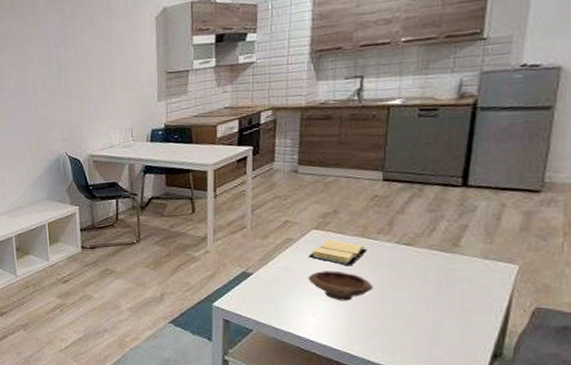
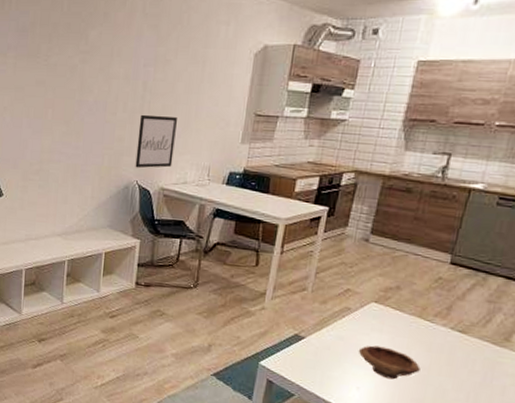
wall art: none [59,88,97,141] -> present [135,114,177,168]
book: present [308,239,367,266] -> none [363,314,422,345]

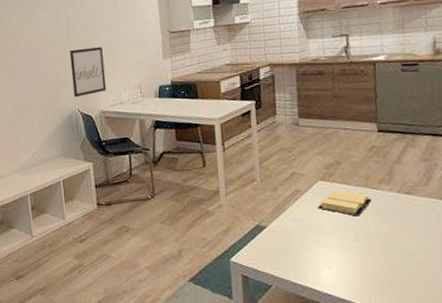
bowl: present [358,345,421,380] -> none [319,221,382,253]
book: none [363,314,422,345] -> present [317,190,372,217]

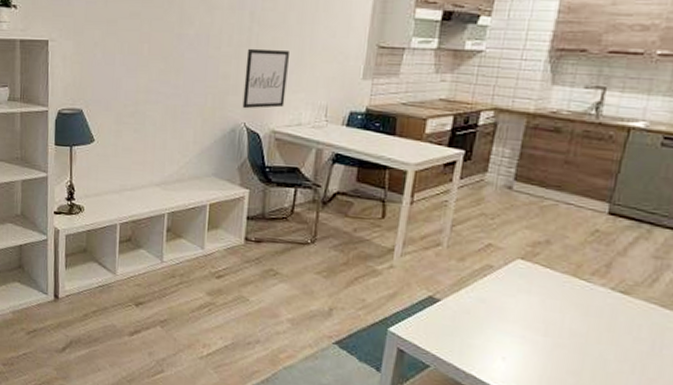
book: present [317,190,372,217] -> none [508,273,577,308]

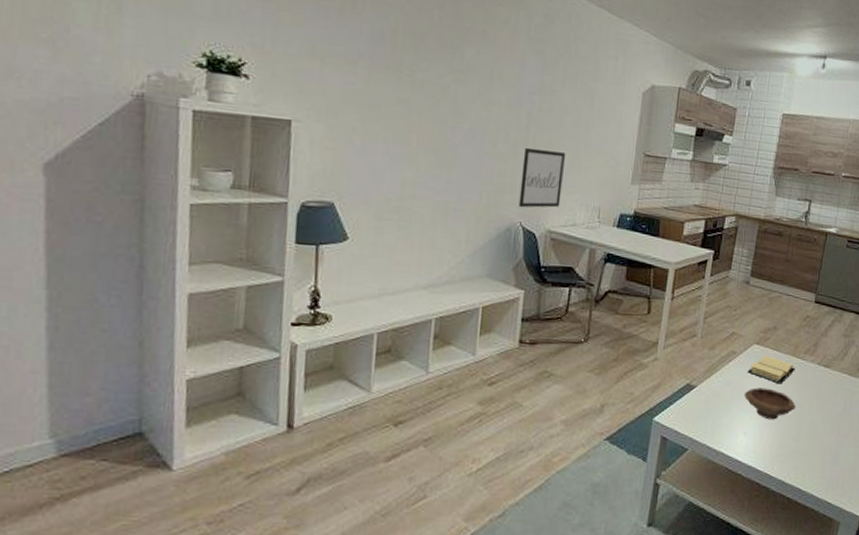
bowl: none [502,308,577,349] -> present [744,387,796,420]
book: none [508,273,577,308] -> present [747,356,795,384]

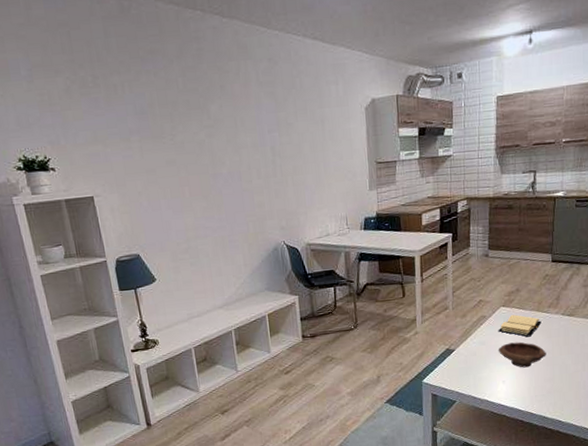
wall art: present [518,147,565,208] -> none [274,176,313,230]

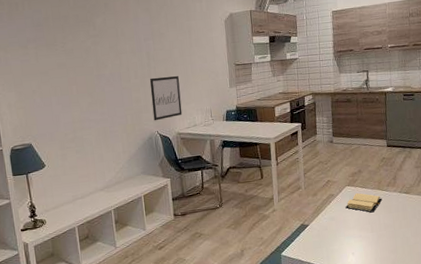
wall art: none [274,176,313,230] -> present [149,76,183,121]
bowl: present [498,341,546,368] -> none [346,217,389,241]

